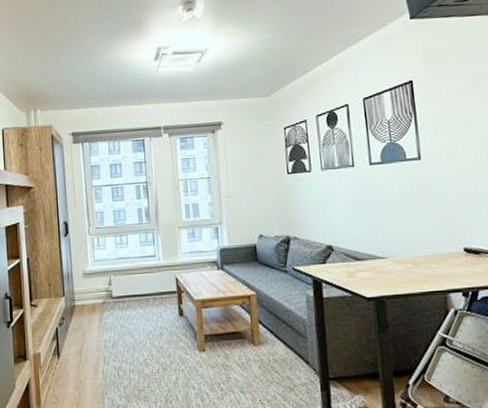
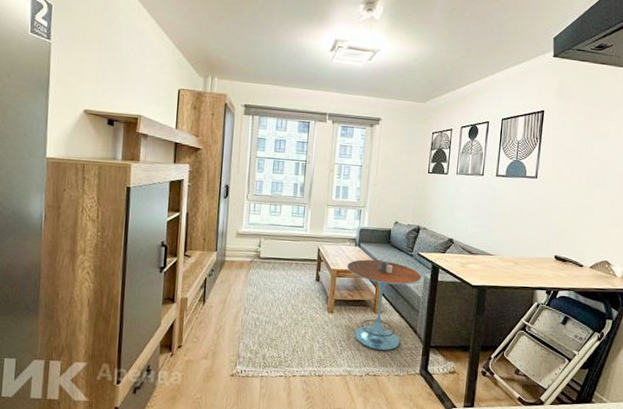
side table: none [212,279,303,390] -> present [347,258,422,350]

